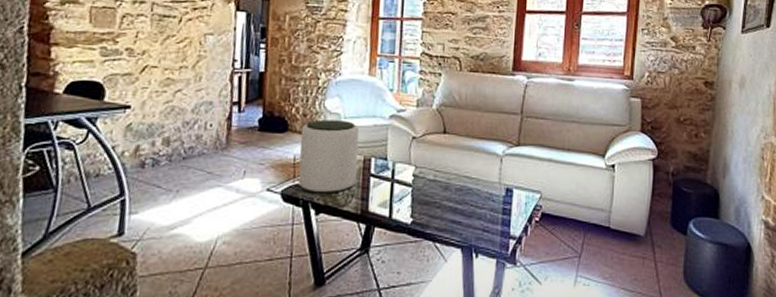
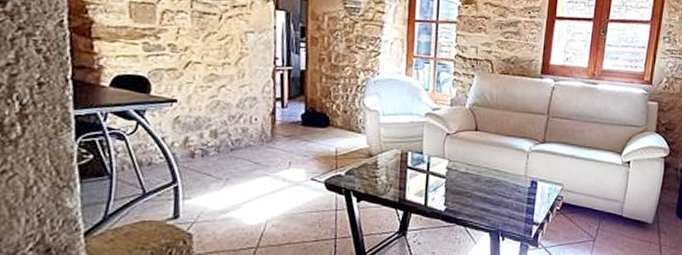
plant pot: present [298,119,360,194] -> none [340,116,397,183]

